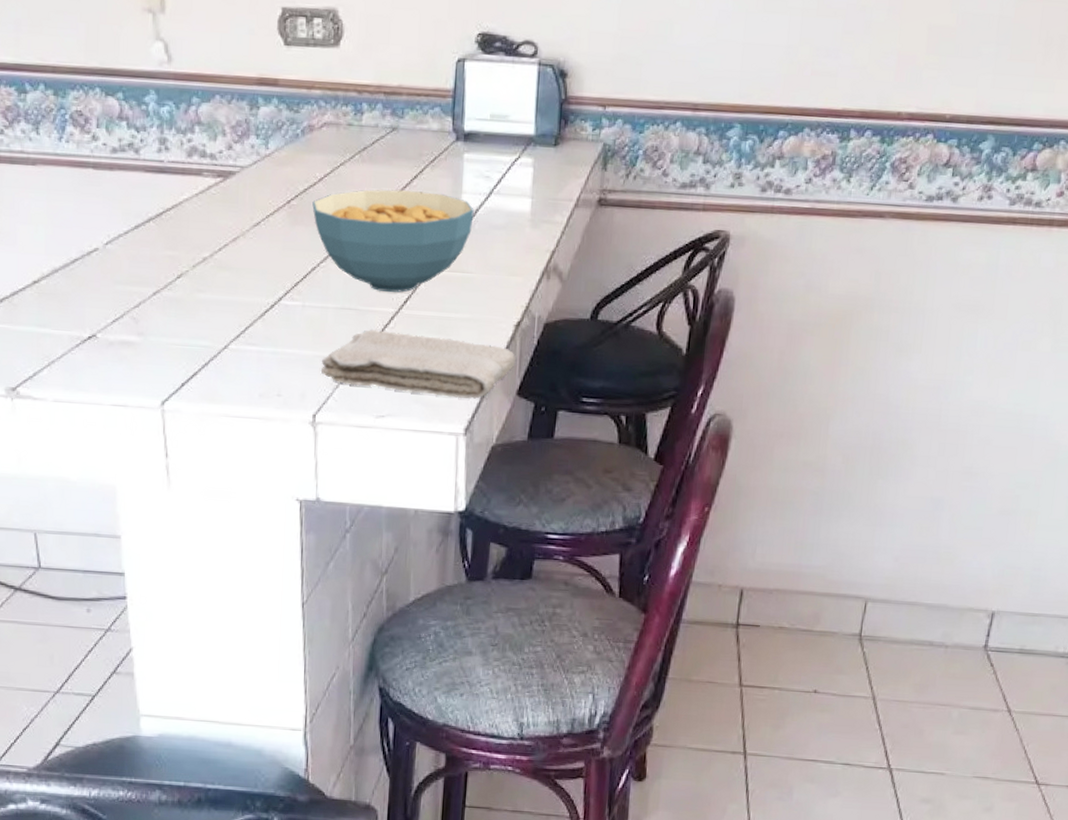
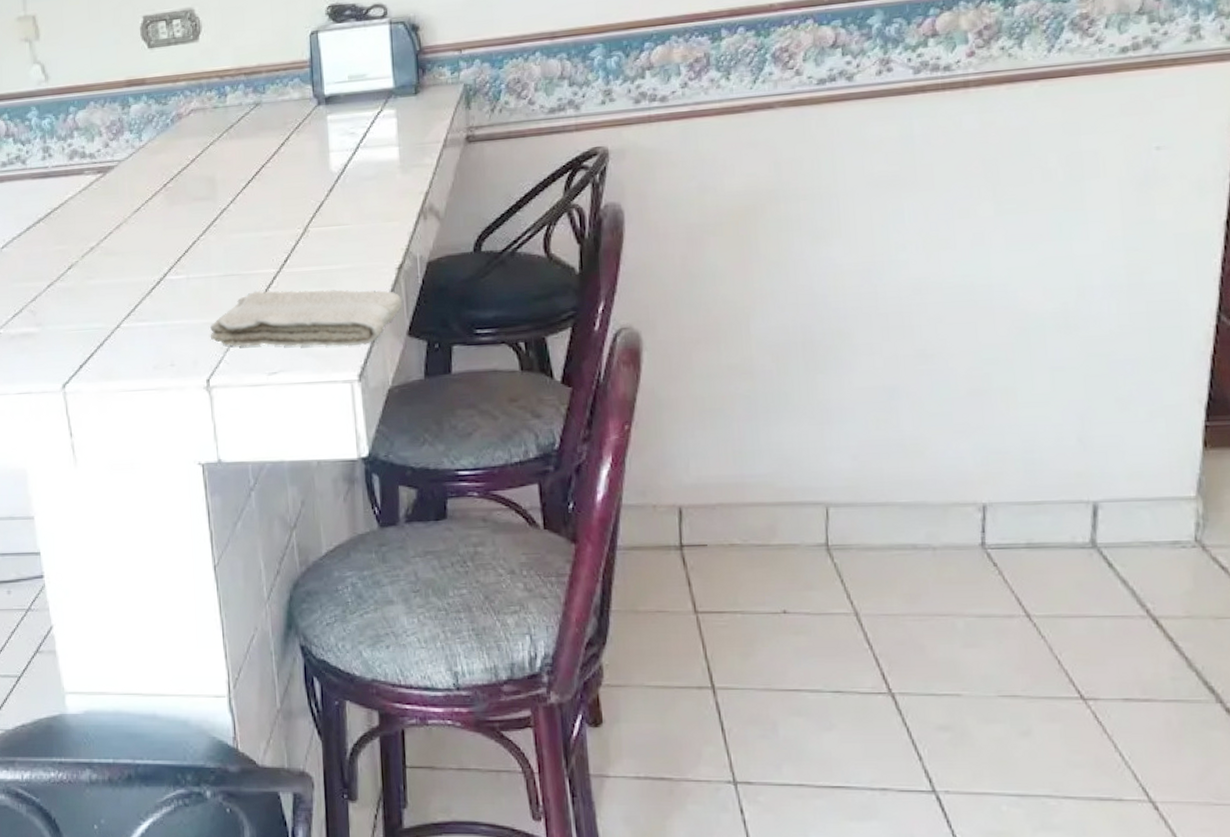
cereal bowl: present [312,189,474,293] -> none [187,156,343,255]

